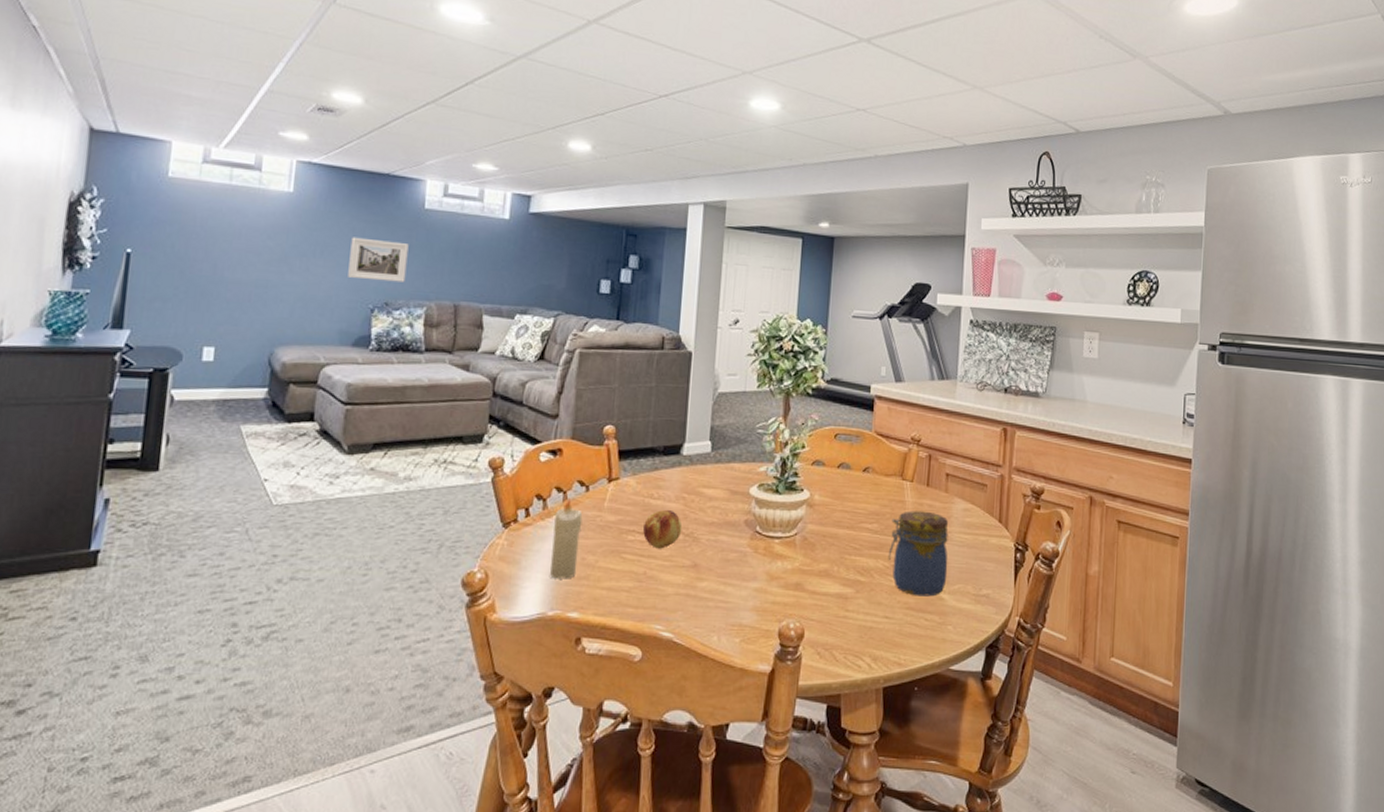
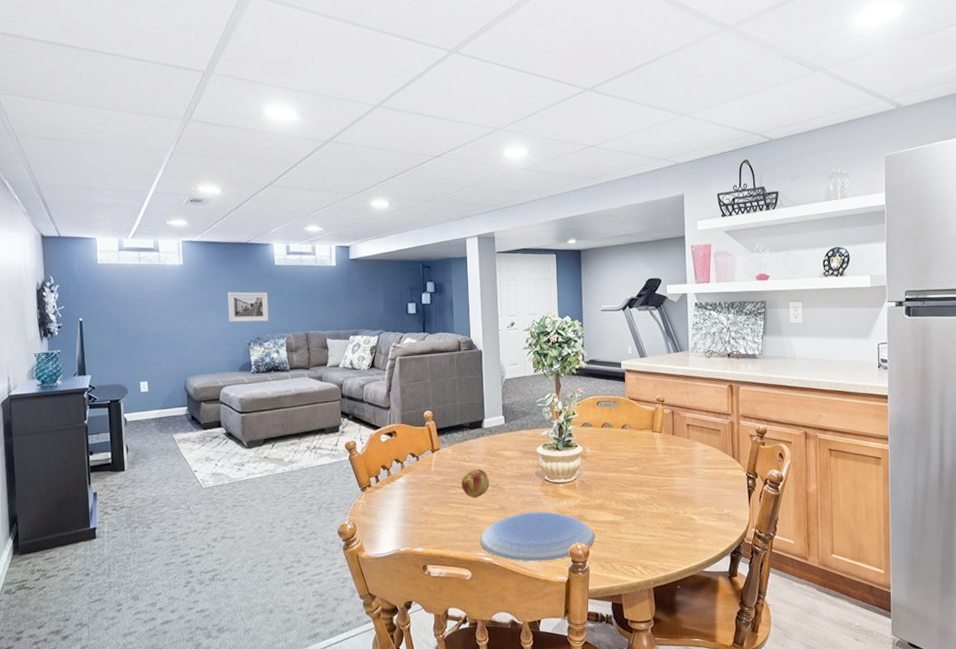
candle: present [550,498,583,579] -> none [397,466,418,525]
plate: none [660,574,814,643] -> present [480,512,595,562]
jar: present [888,511,949,597] -> none [647,454,695,519]

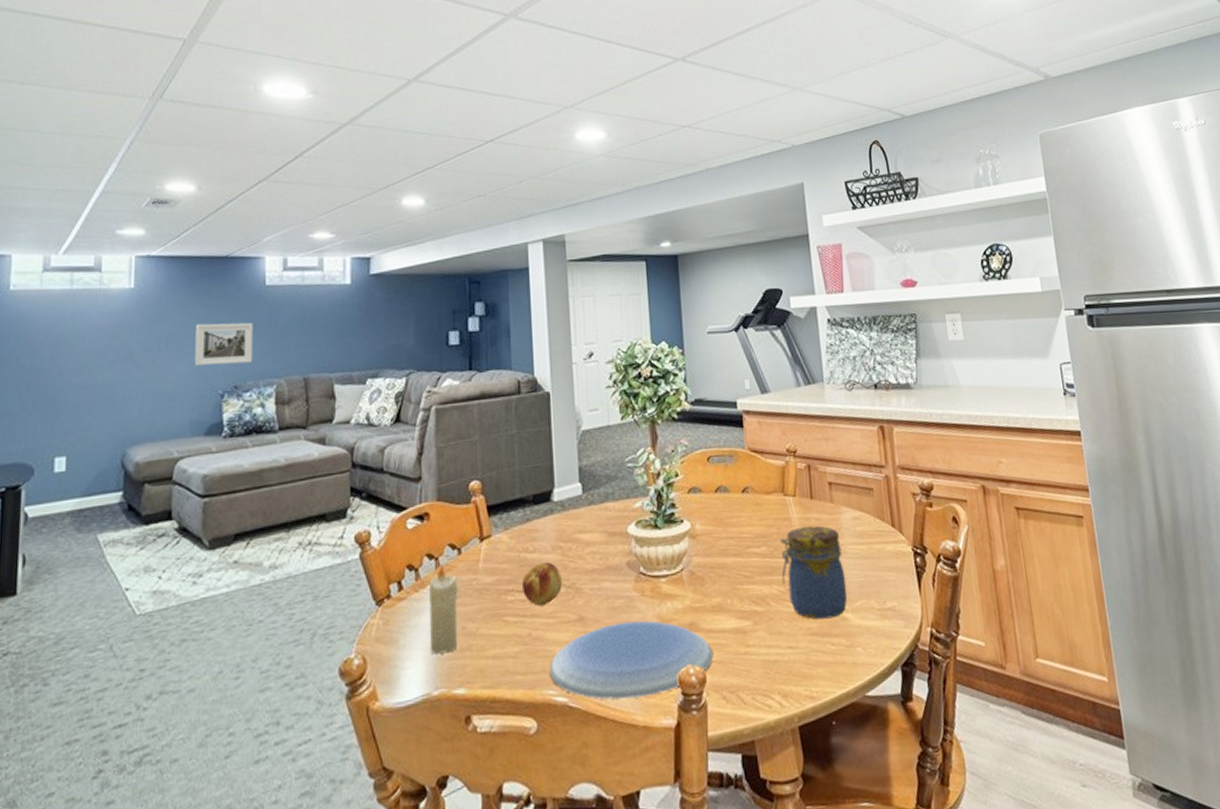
candle: none [397,466,418,525] -> present [429,564,458,654]
jar: none [647,454,695,519] -> present [779,525,848,620]

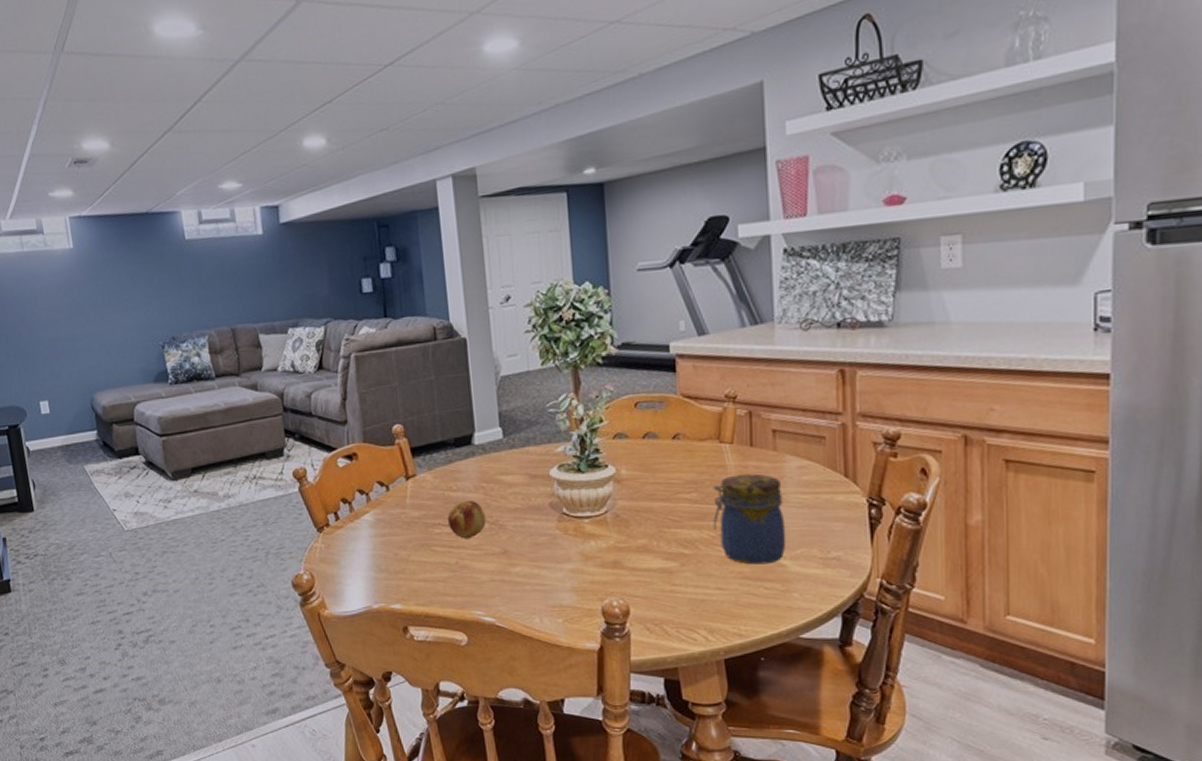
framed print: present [195,322,253,366] -> none [130,277,185,319]
candle: present [429,564,458,654] -> none [362,499,392,575]
plate: present [550,620,714,700] -> none [477,556,638,623]

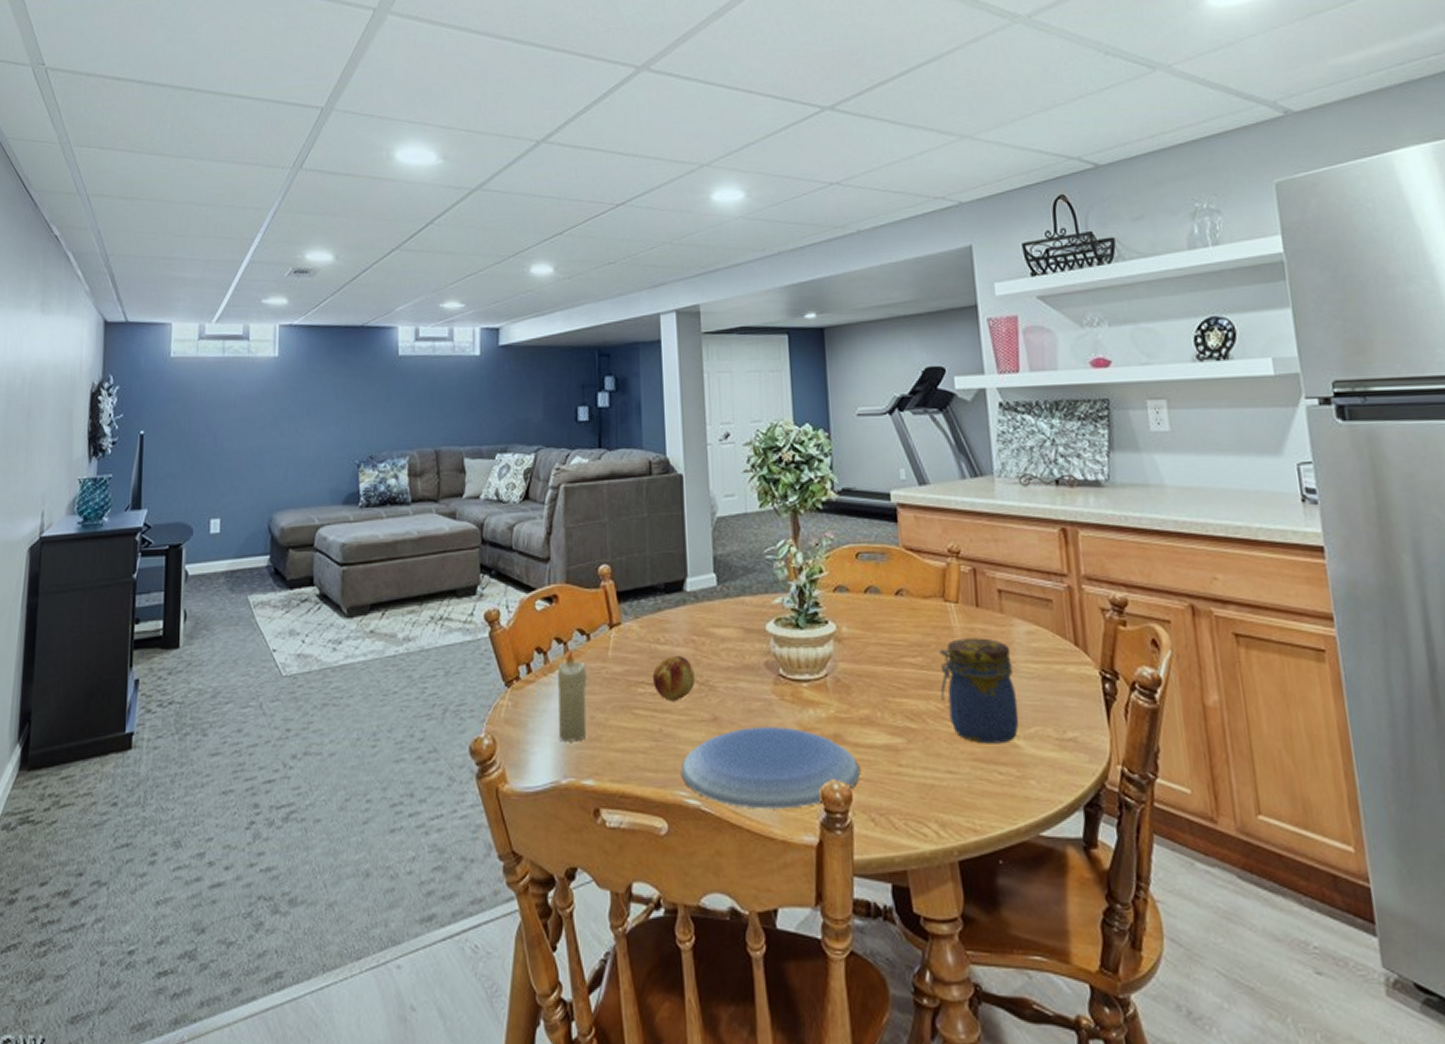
candle: none [362,499,392,575] -> present [558,649,587,742]
plate: none [477,556,638,623] -> present [682,727,861,809]

